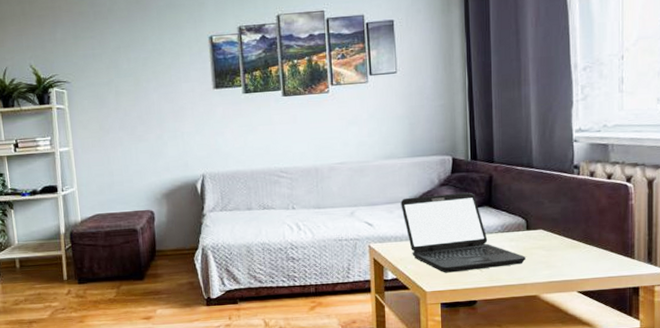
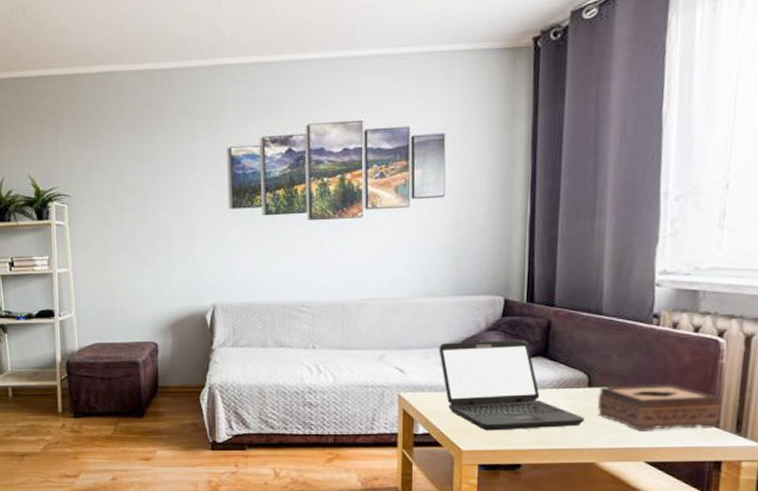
tissue box: none [535,223,634,266] -> present [597,383,721,431]

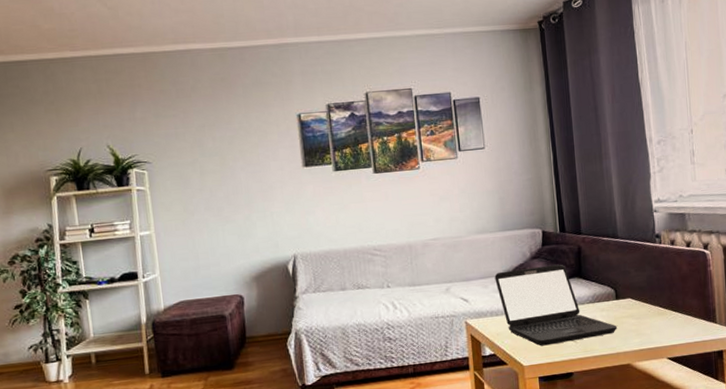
tissue box: present [597,383,721,431] -> none [624,290,716,333]

